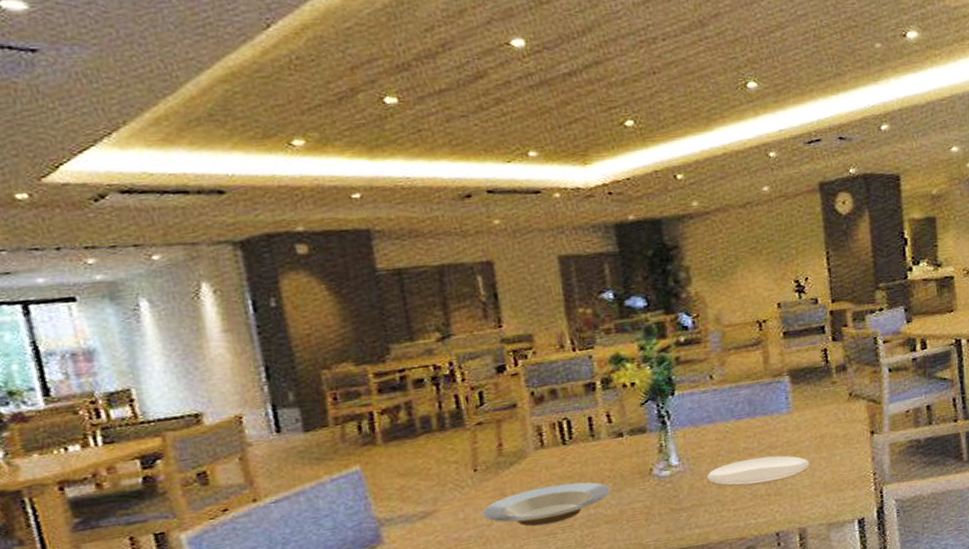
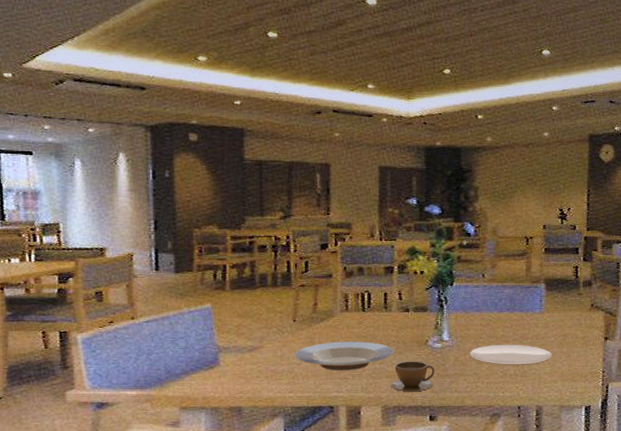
teacup: none [613,496,667,538] -> present [391,361,435,392]

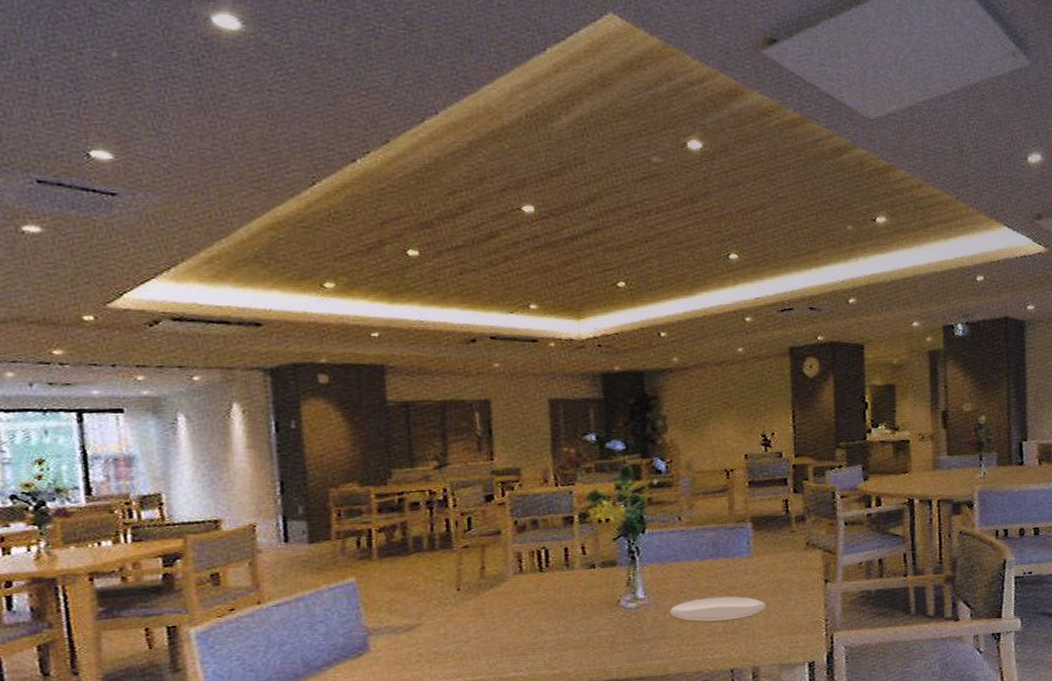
plate: present [295,341,395,371] -> none [461,607,581,646]
teacup: present [391,361,435,392] -> none [579,625,630,664]

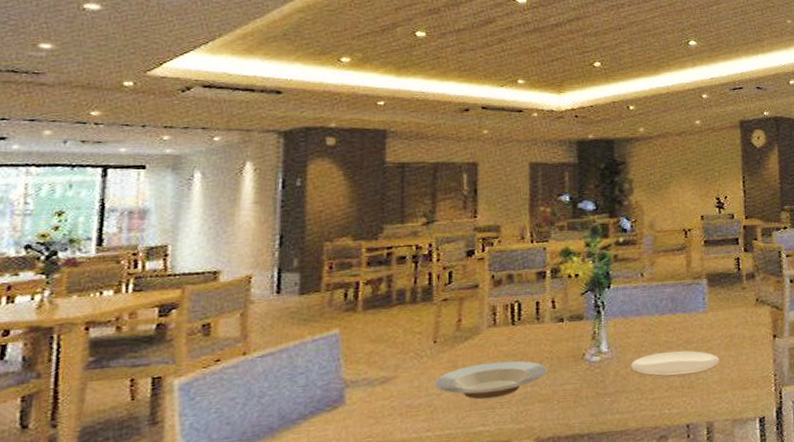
plate: none [461,607,581,646] -> present [434,360,548,400]

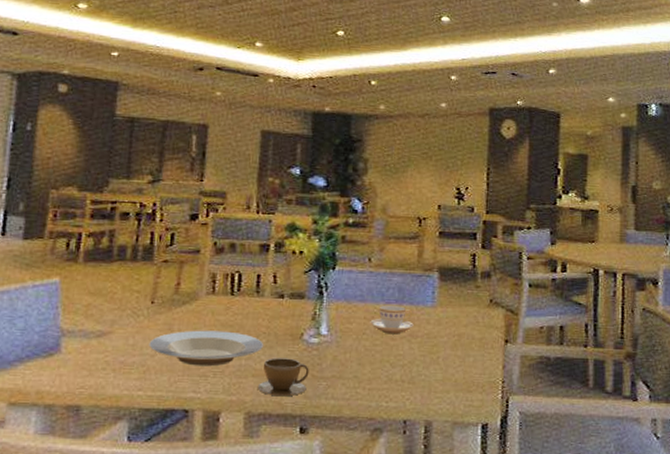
teacup: none [544,379,593,419] -> present [257,358,309,397]
plate: present [630,350,720,378] -> none [350,342,445,370]
teacup: none [647,314,689,344] -> present [370,304,415,335]

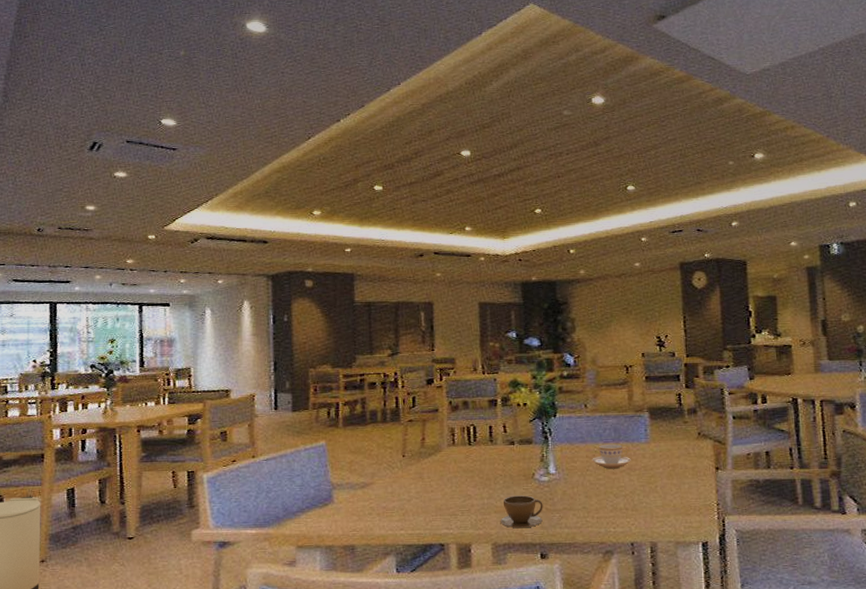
plate: present [149,330,264,367] -> none [405,476,502,507]

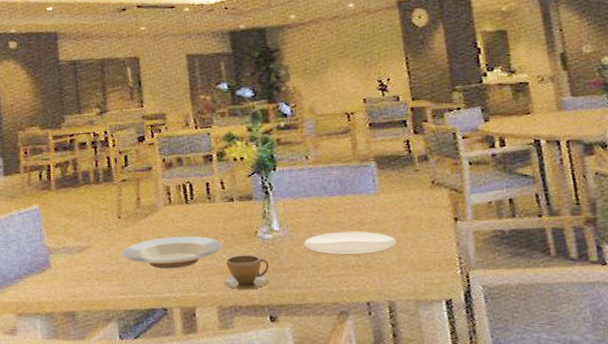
plate: none [405,476,502,507] -> present [122,236,224,269]
plate: none [577,476,663,500] -> present [303,231,397,257]
teacup: present [592,443,632,469] -> none [317,196,361,224]

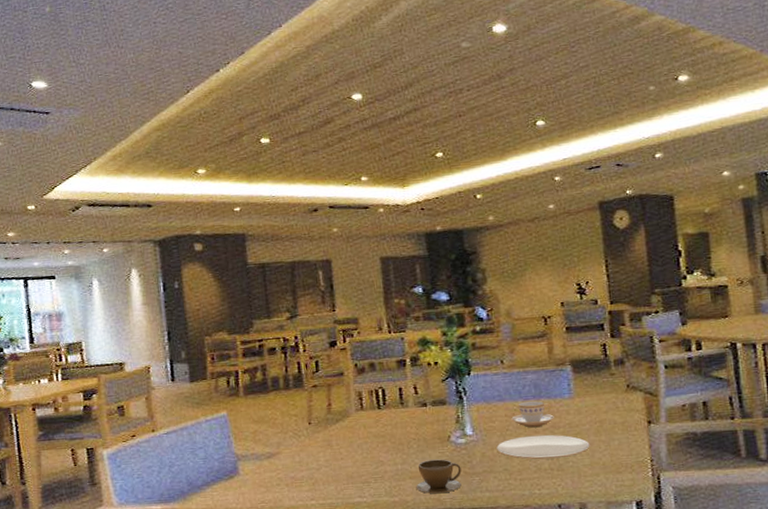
plate: present [122,236,224,269] -> none [313,441,416,475]
teacup: none [317,196,361,224] -> present [511,400,555,428]

